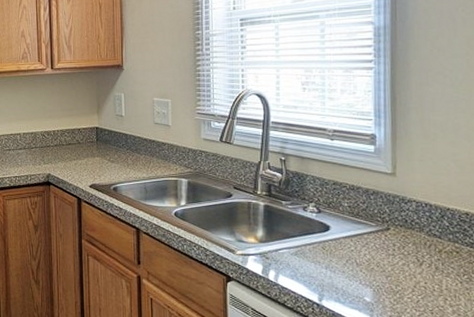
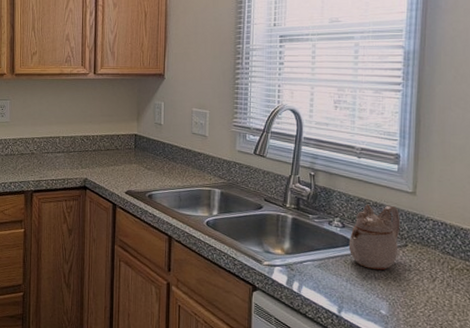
teapot: none [326,187,381,256] -> present [348,204,400,271]

